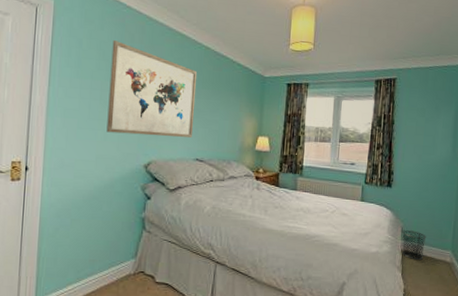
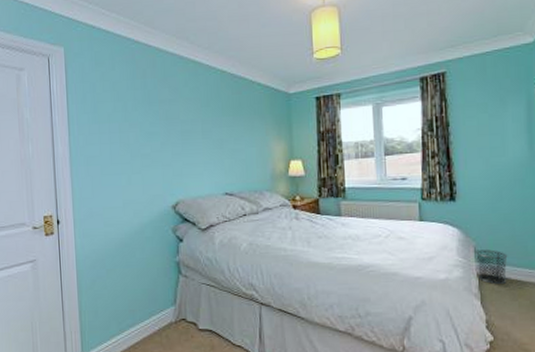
wall art: present [106,40,198,138] -> none [125,79,218,176]

